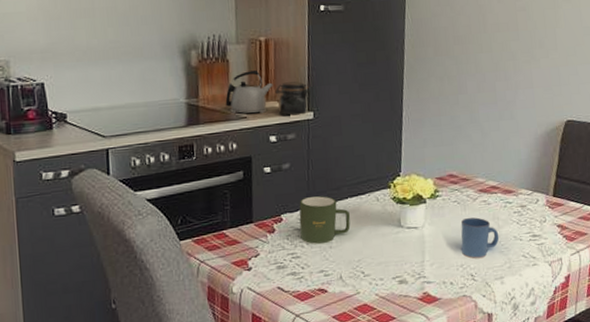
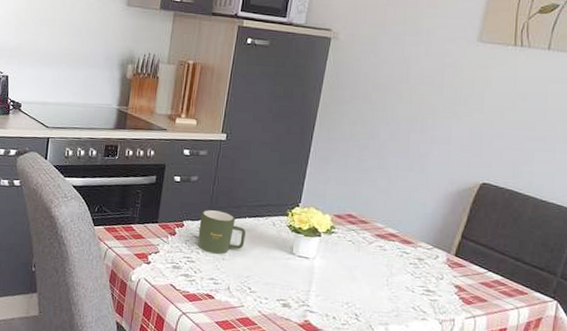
kettle: present [225,70,273,114] -> none [150,89,194,128]
jar: present [275,81,310,116] -> none [195,104,226,135]
mug: present [460,217,500,260] -> none [349,258,391,301]

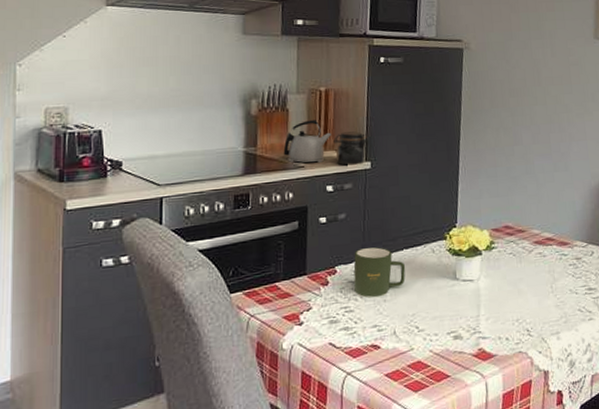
kettle: none [150,89,194,128] -> present [283,120,332,163]
jar: none [195,104,226,135] -> present [333,131,368,166]

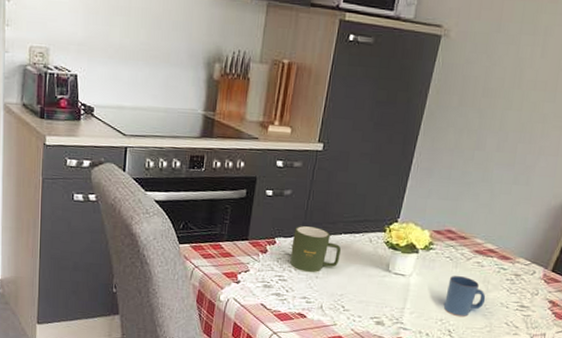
kettle: present [283,120,332,163] -> none [240,92,289,137]
jar: present [333,131,368,166] -> none [289,109,323,145]
mug: none [516,269,555,314] -> present [444,275,486,318]

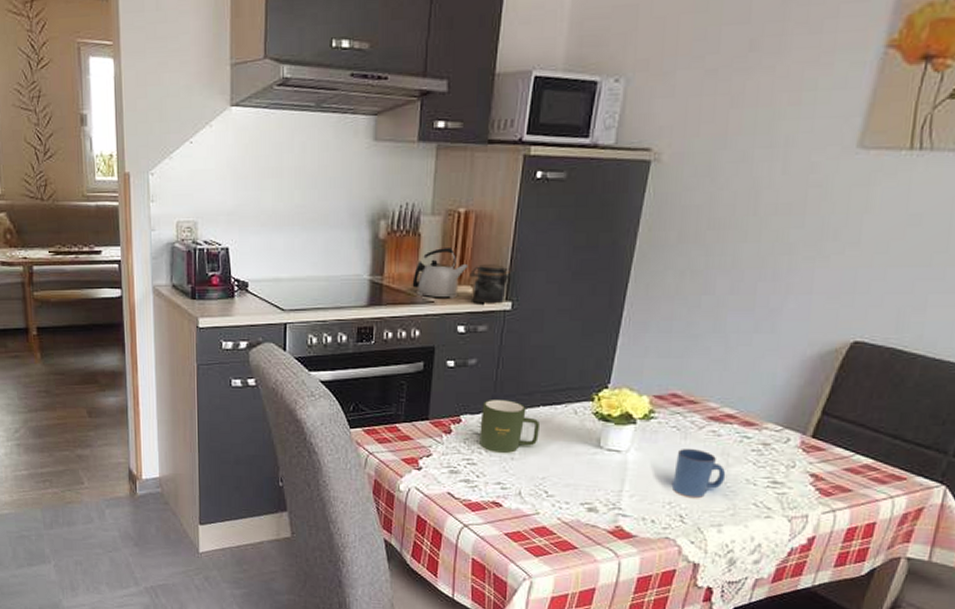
kettle: none [240,92,289,137] -> present [412,248,468,298]
jar: none [289,109,323,145] -> present [470,264,510,304]

